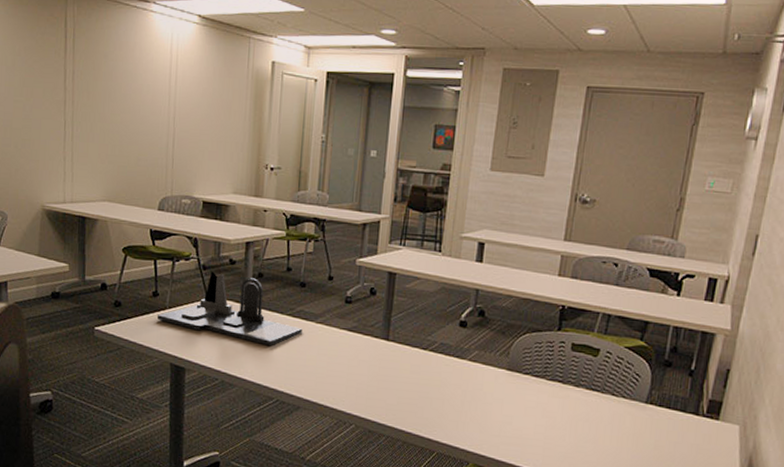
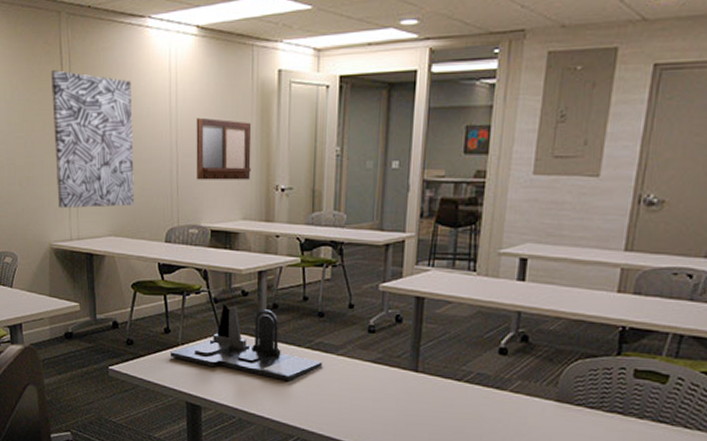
wall art: none [53,42,134,174] -> present [50,70,134,208]
writing board: none [191,97,246,158] -> present [196,117,252,180]

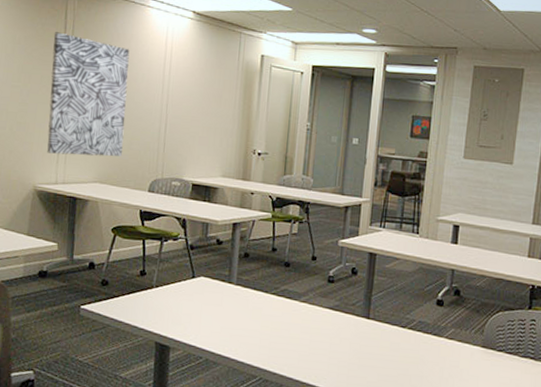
desk organizer: present [171,304,322,381] -> none [144,251,286,325]
writing board: present [196,117,252,180] -> none [183,86,236,143]

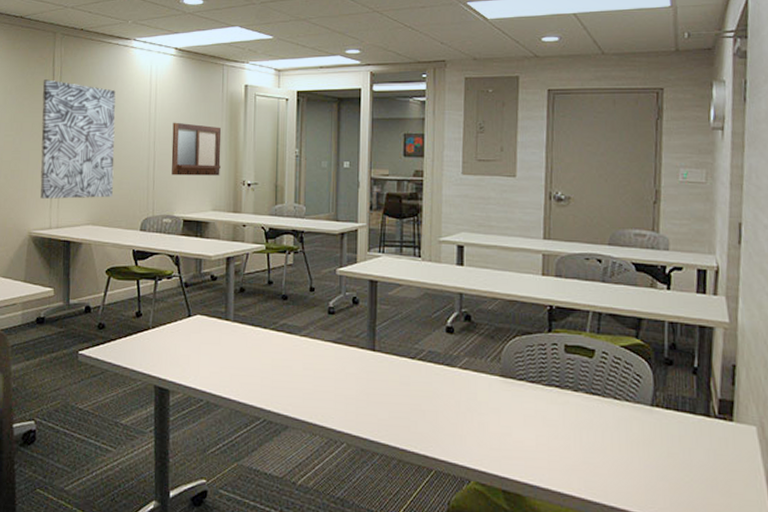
writing board: none [183,86,236,143] -> present [171,122,222,176]

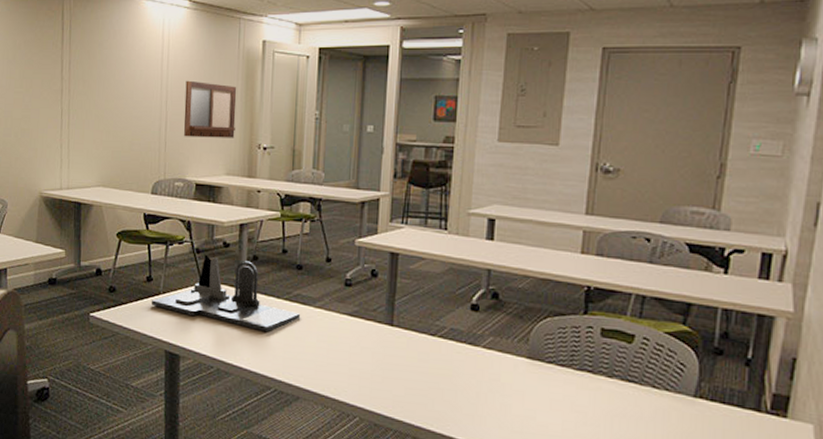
wall art: present [40,79,116,199] -> none [50,34,127,159]
desk organizer: none [141,288,286,363] -> present [152,254,300,332]

